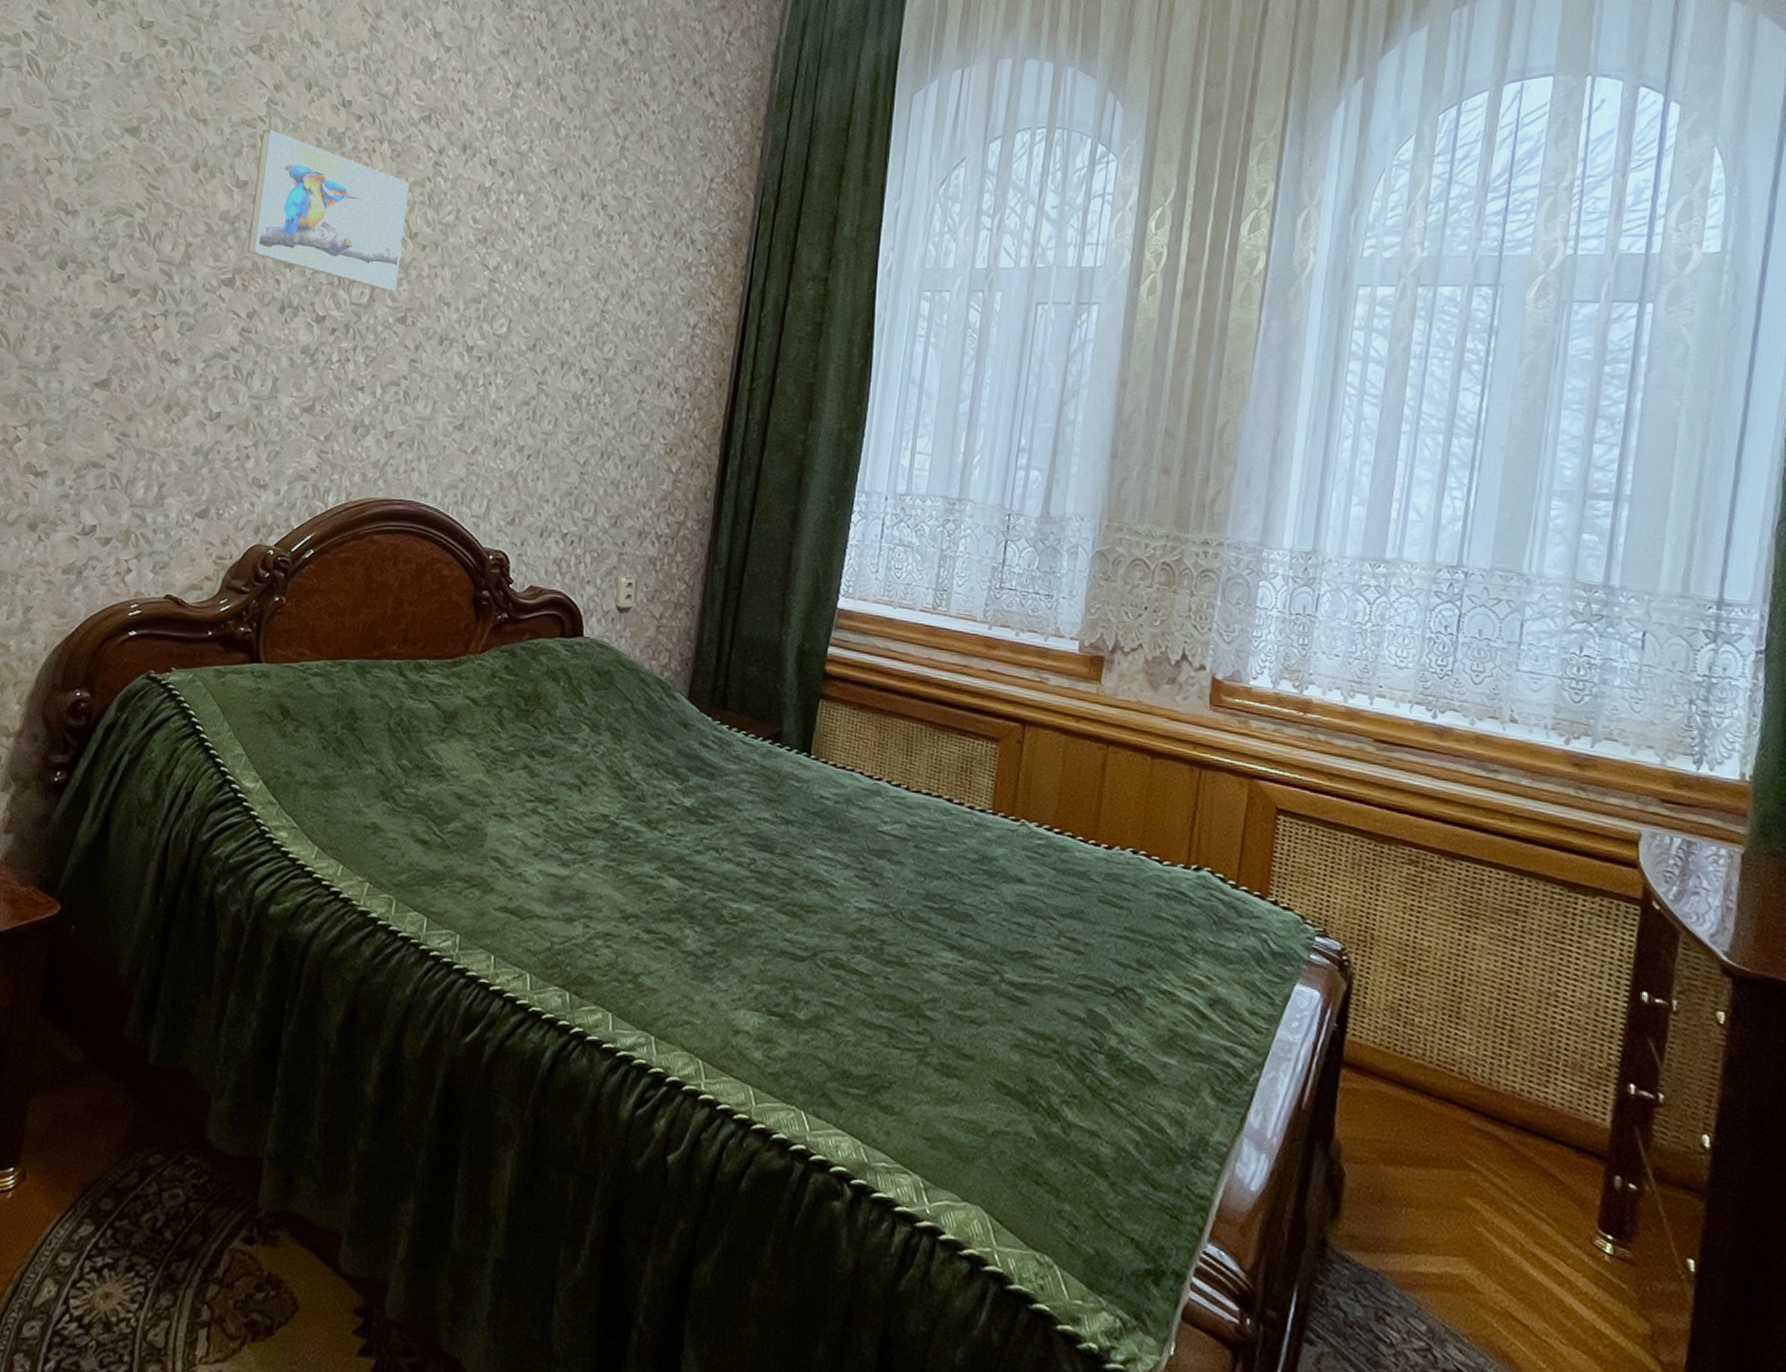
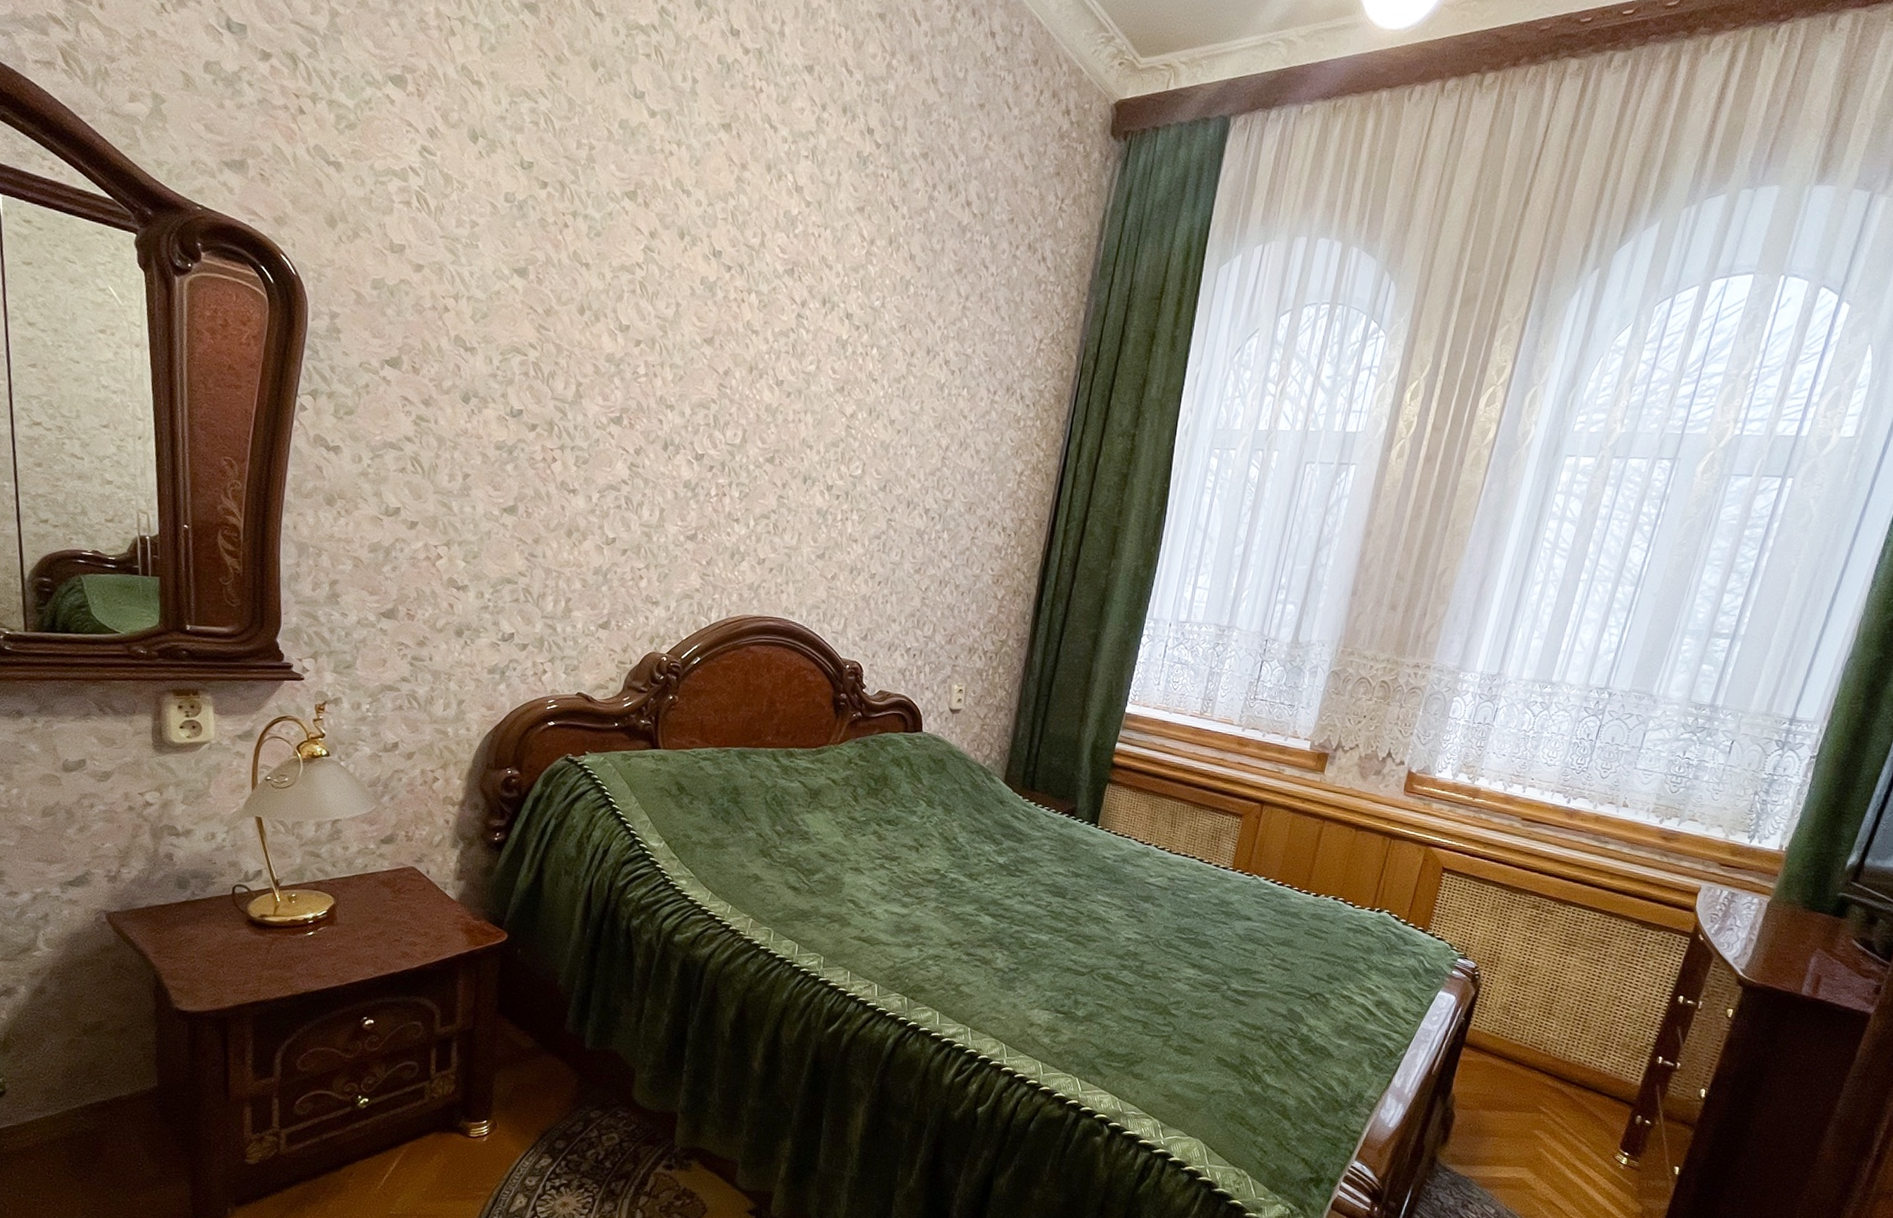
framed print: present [247,130,410,291] -> none [632,276,776,434]

